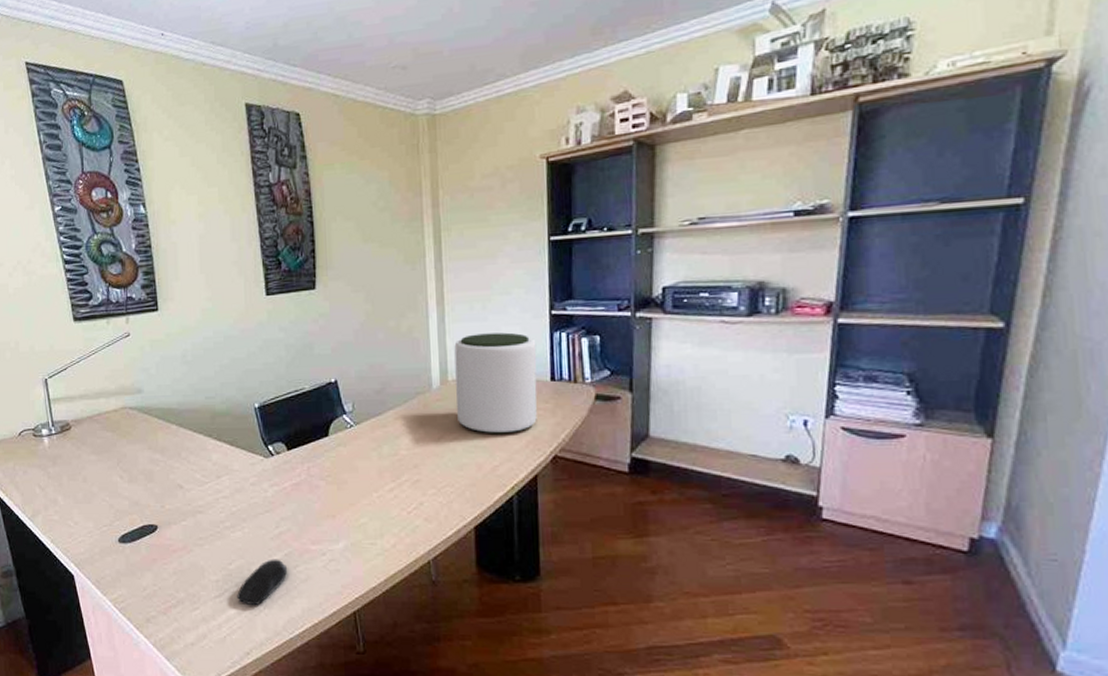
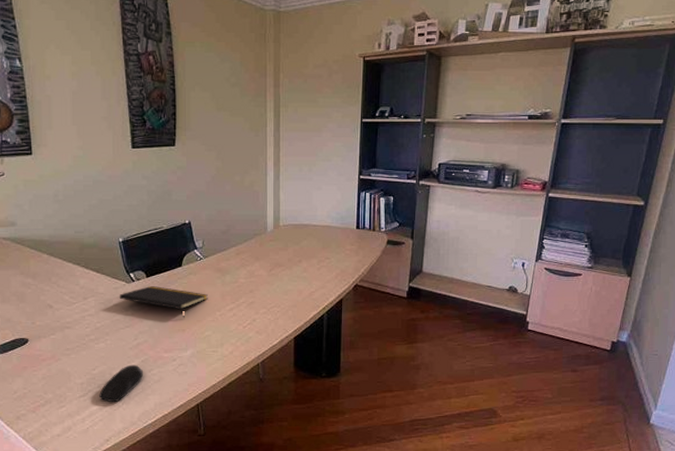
notepad: none [257,461,362,502] -> present [120,286,208,319]
plant pot: present [454,332,538,434] -> none [286,190,348,268]

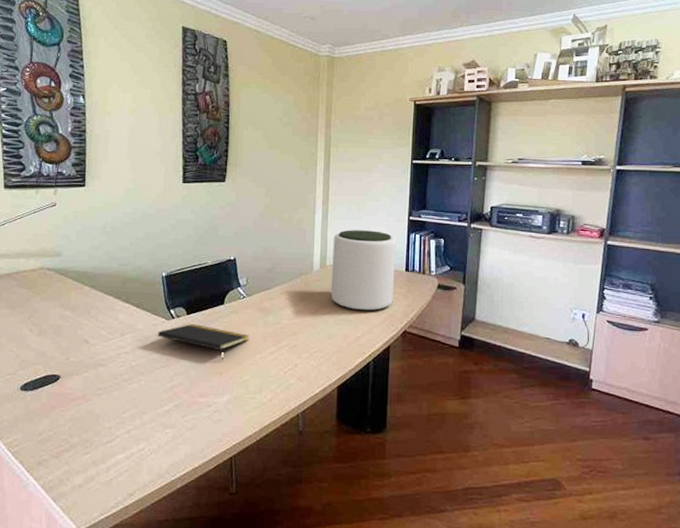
computer mouse: present [99,364,143,403] -> none [127,409,175,451]
plant pot: none [286,190,348,268] -> present [331,230,397,311]

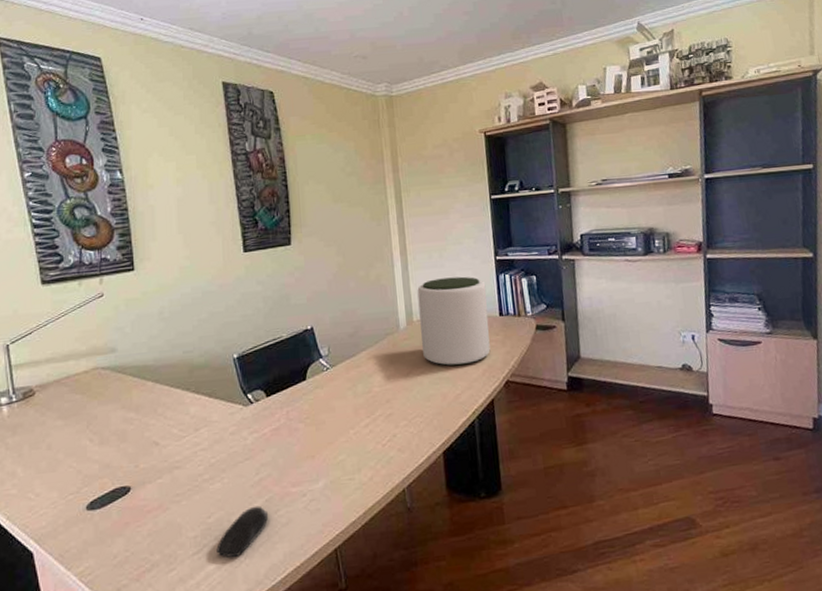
computer mouse: none [127,409,175,451] -> present [216,506,268,558]
notepad: present [158,324,249,361] -> none [237,406,339,443]

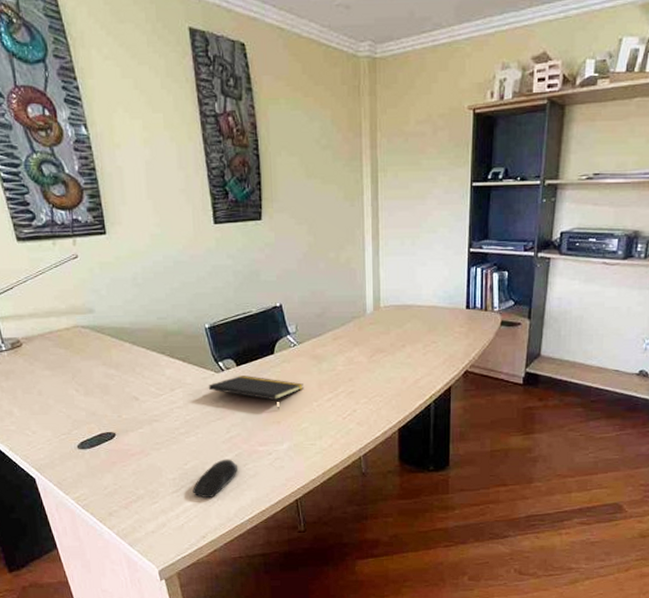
notepad: none [237,406,339,443] -> present [209,375,304,410]
plant pot: present [417,276,491,367] -> none [386,266,456,353]

